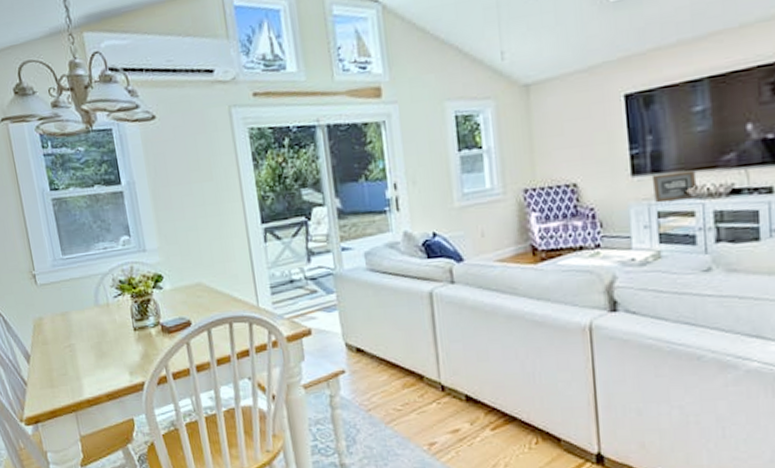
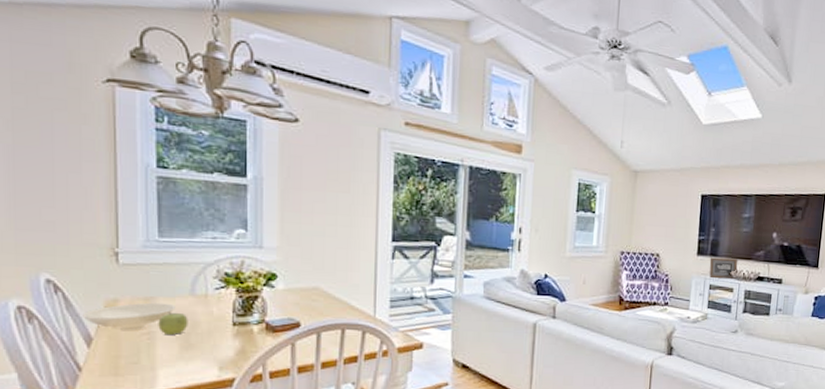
bowl: none [19,316,86,346] -> present [82,302,176,332]
fruit: none [75,324,99,347] -> present [158,312,188,336]

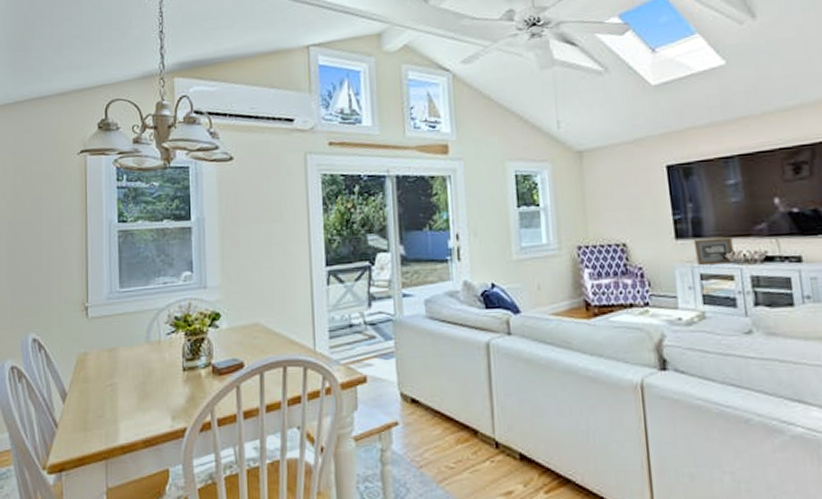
bowl: present [82,302,176,332] -> none [59,353,134,385]
fruit: present [158,312,188,336] -> none [119,361,145,386]

